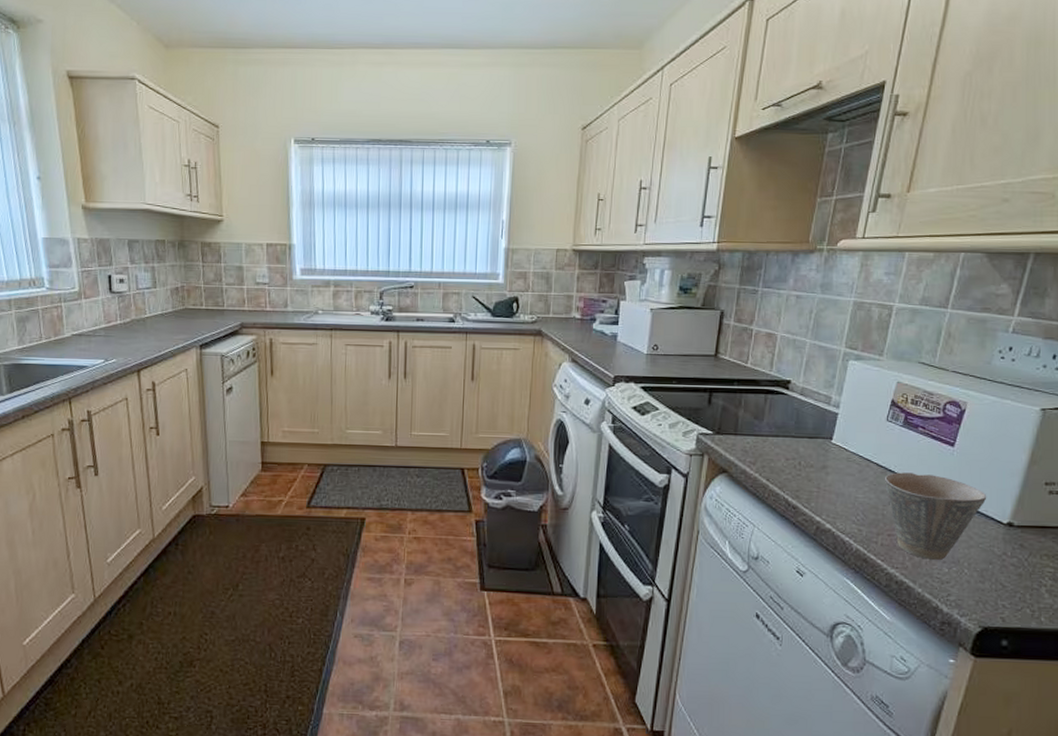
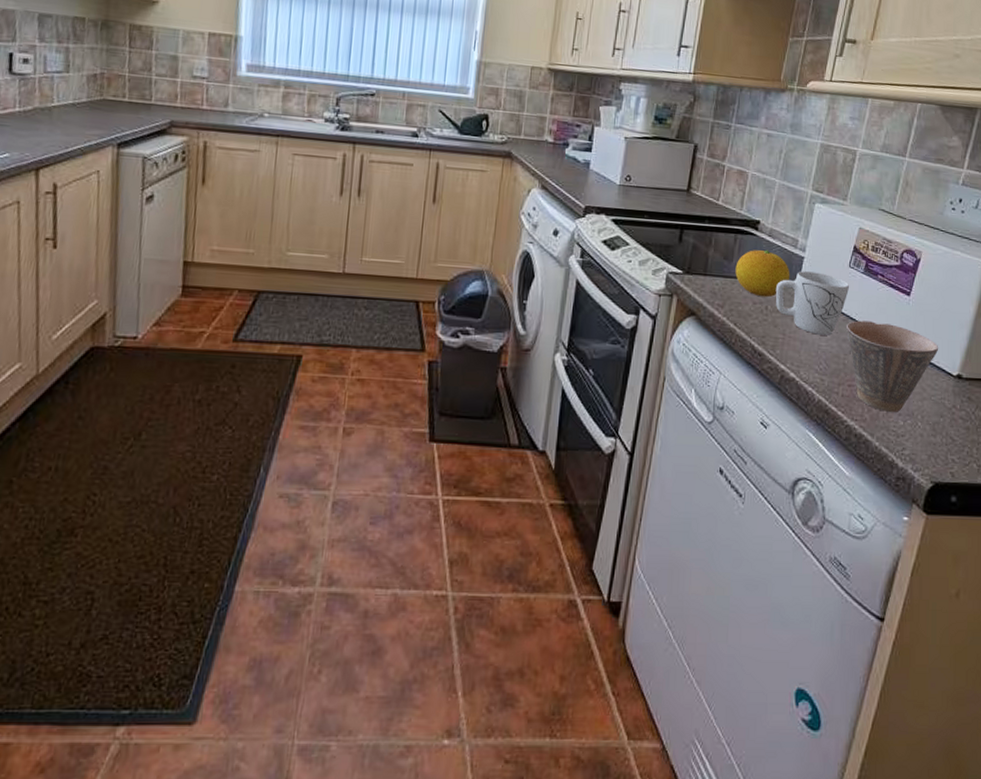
fruit: none [766,408,824,454] -> present [735,249,790,298]
mug: none [808,427,887,488] -> present [775,271,849,336]

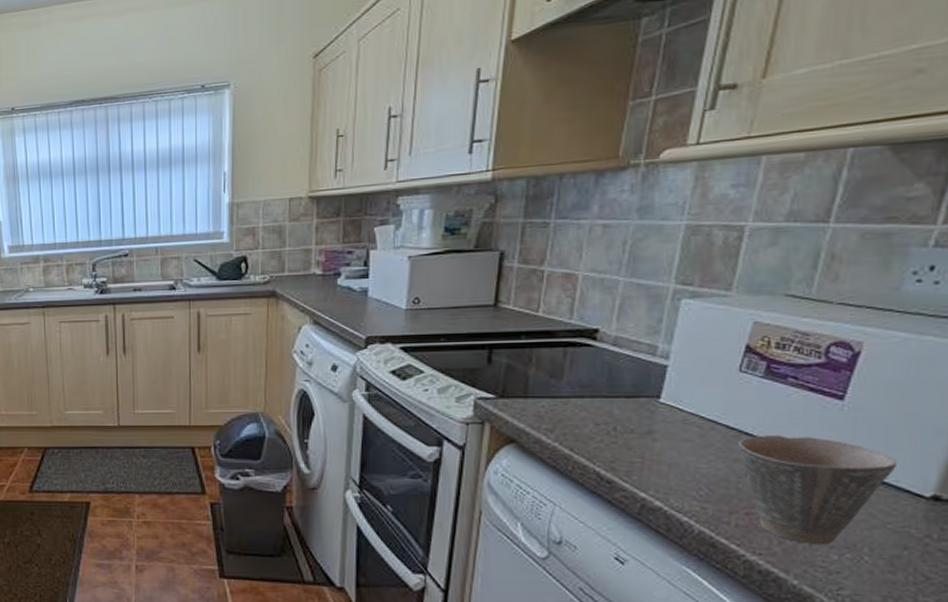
fruit: present [735,249,790,298] -> none [567,361,648,417]
mug: present [775,271,849,336] -> none [626,382,740,456]

